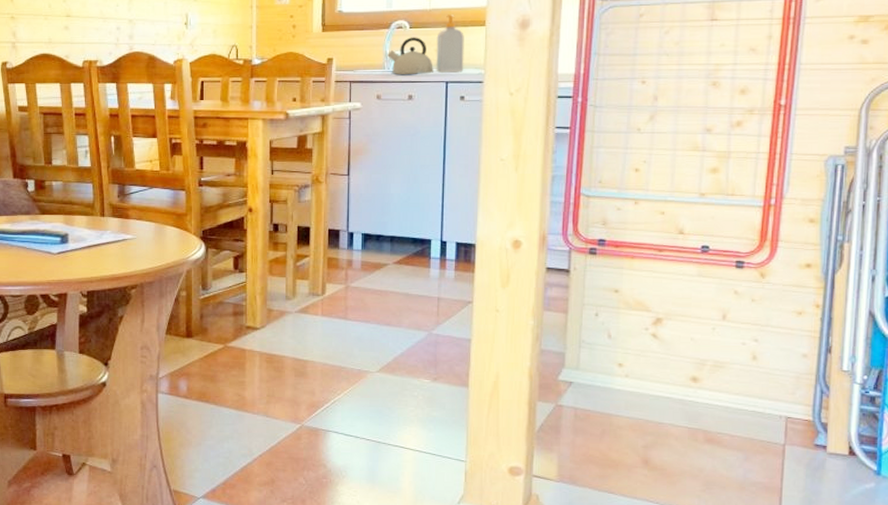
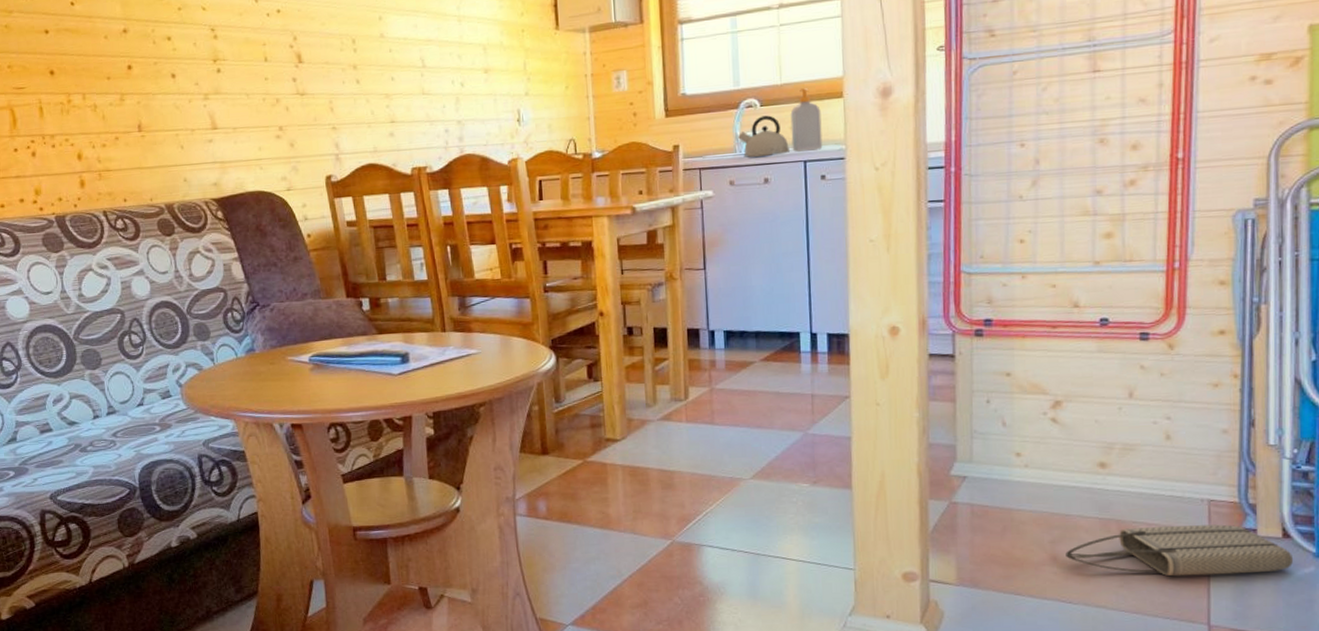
tote bag: none [656,438,857,486] -> present [1066,524,1294,576]

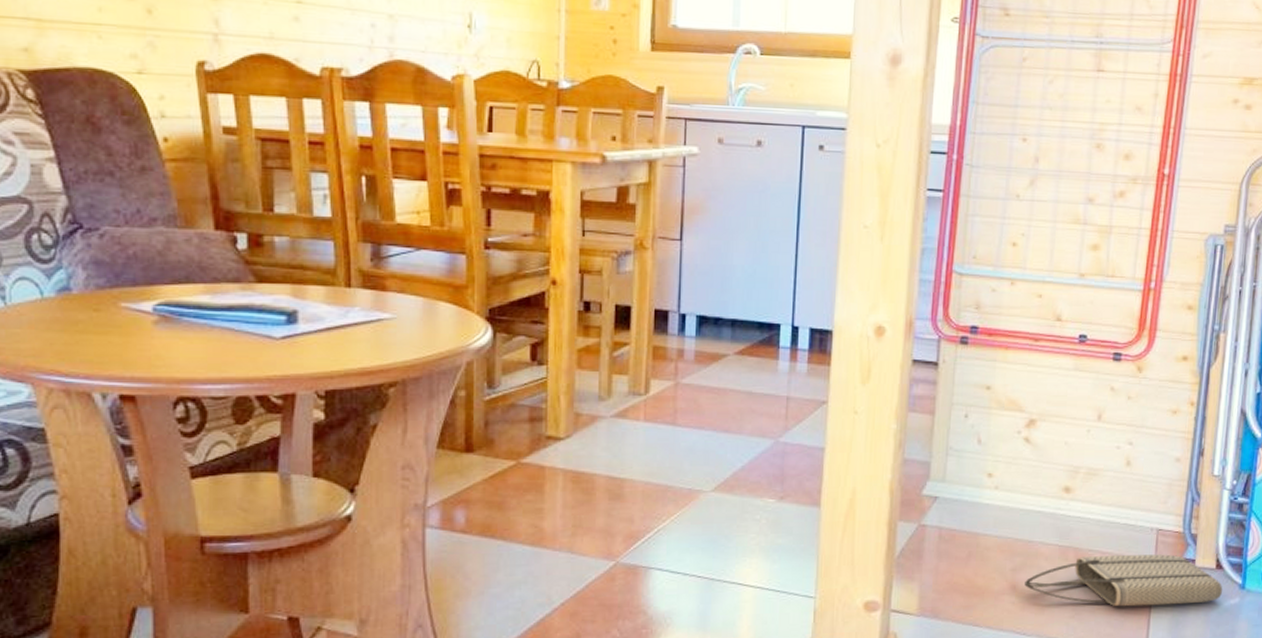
kettle: present [738,115,791,159] -> none [732,66,789,115]
soap bottle: present [790,88,823,152] -> none [791,41,826,115]

